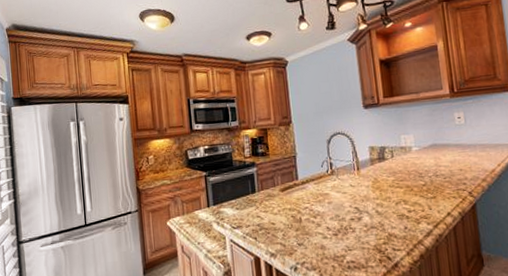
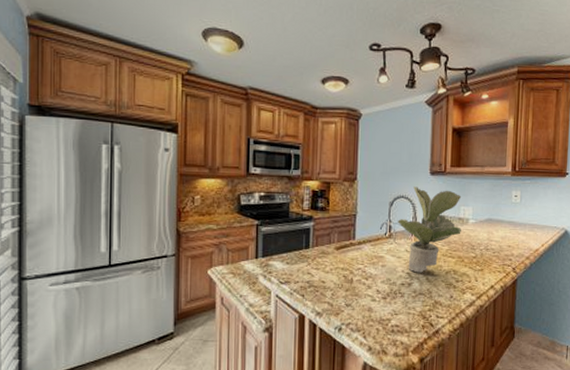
potted plant: none [338,120,406,207] -> present [398,186,462,273]

